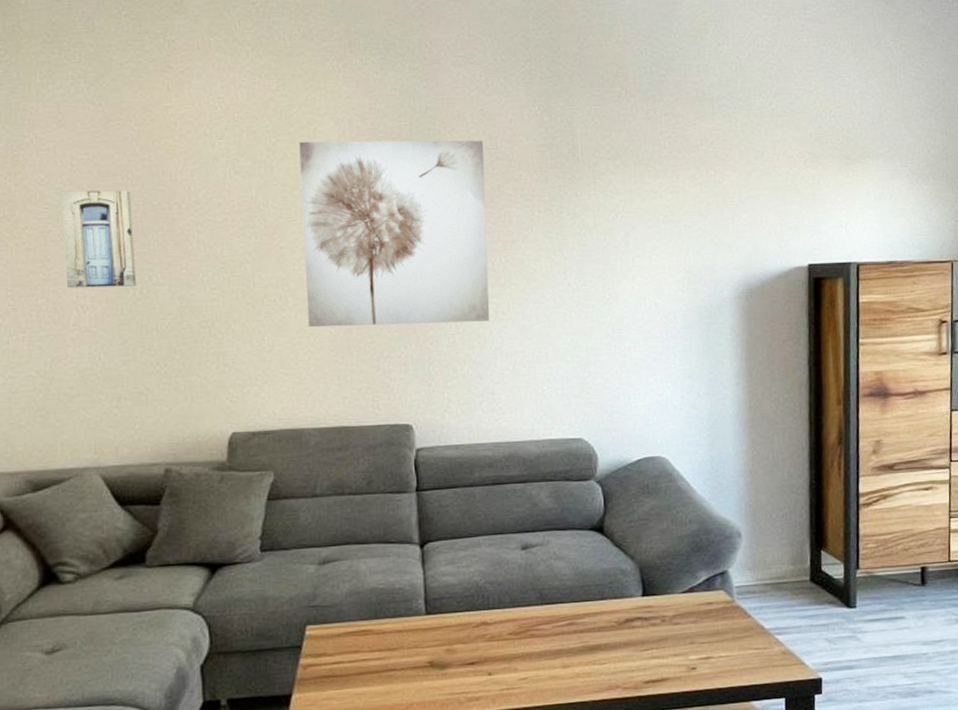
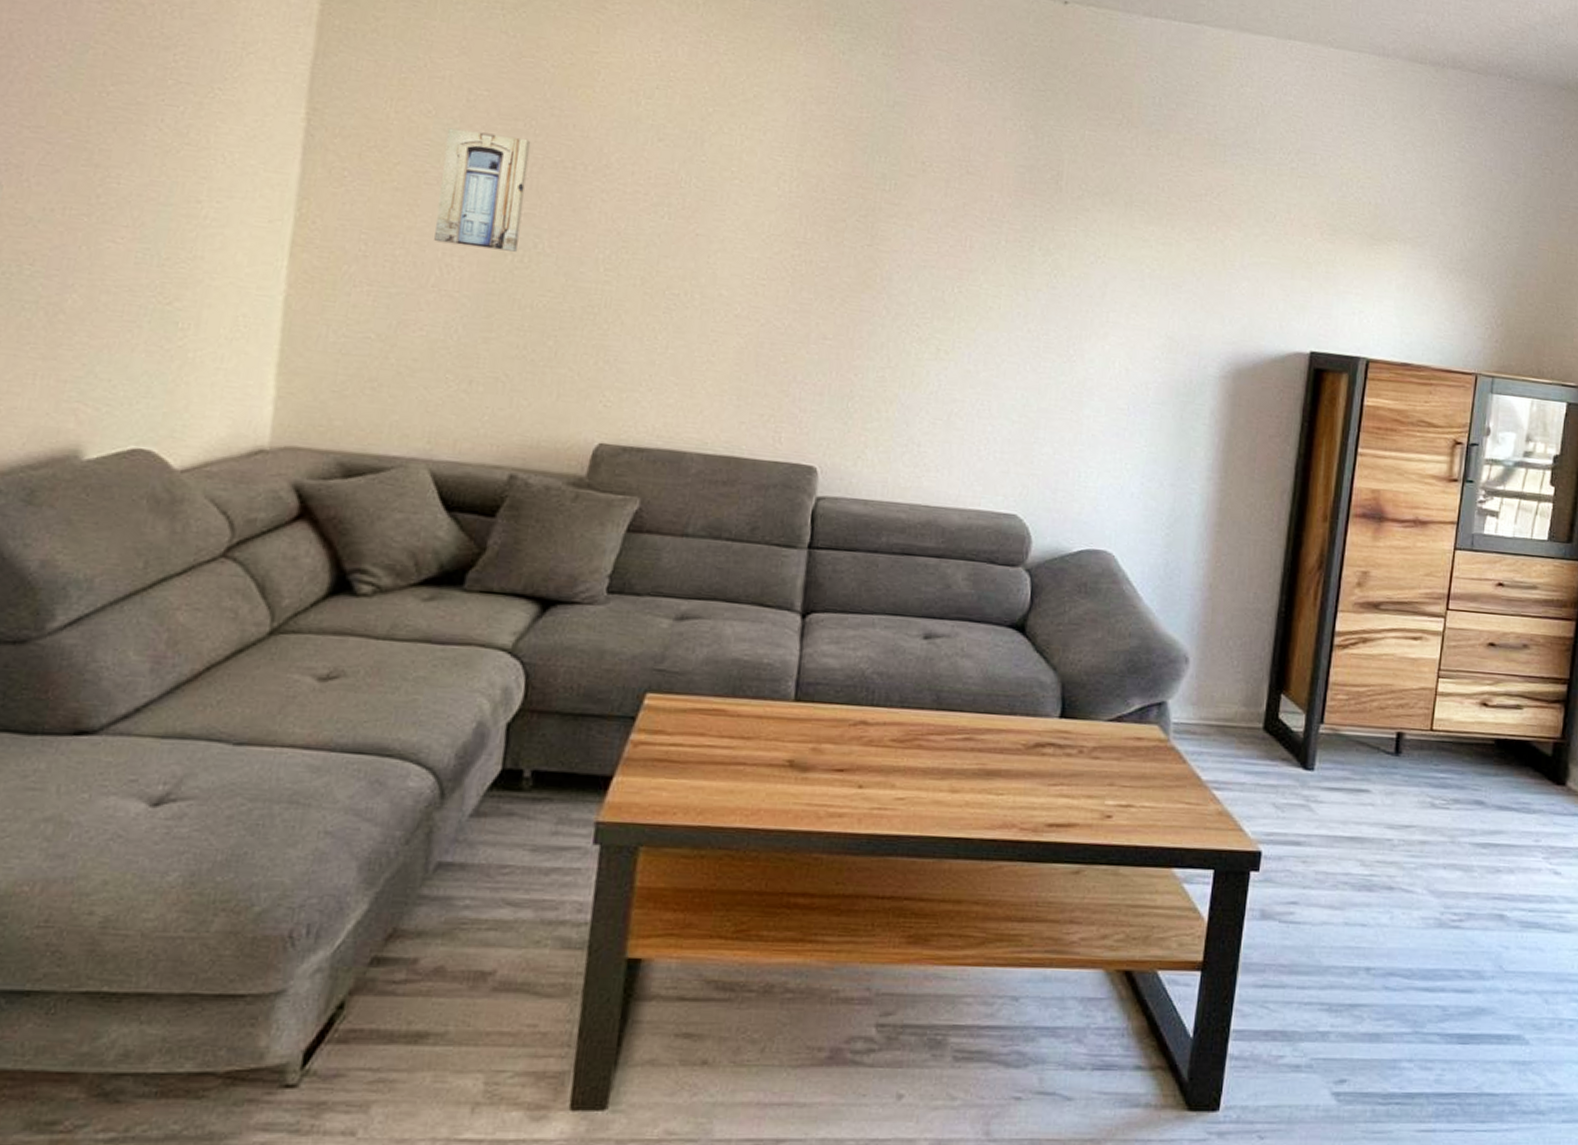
wall art: present [299,140,490,327] -> none [713,116,954,359]

